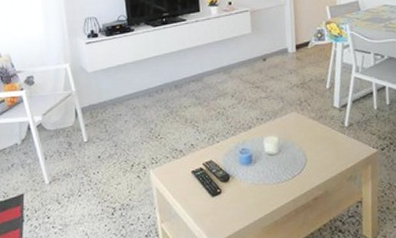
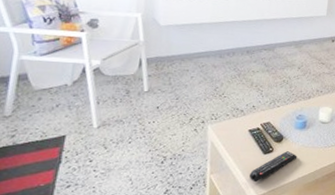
remote control: none [201,191,249,229] -> present [249,151,298,183]

